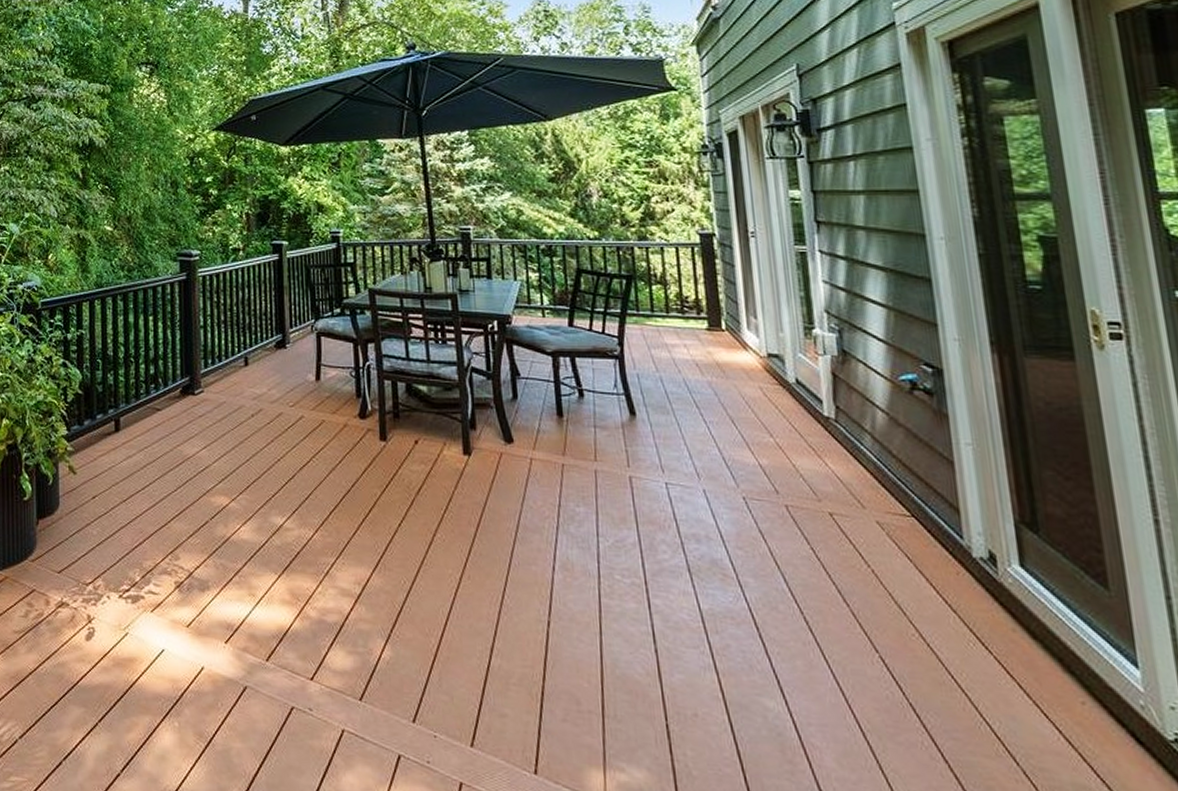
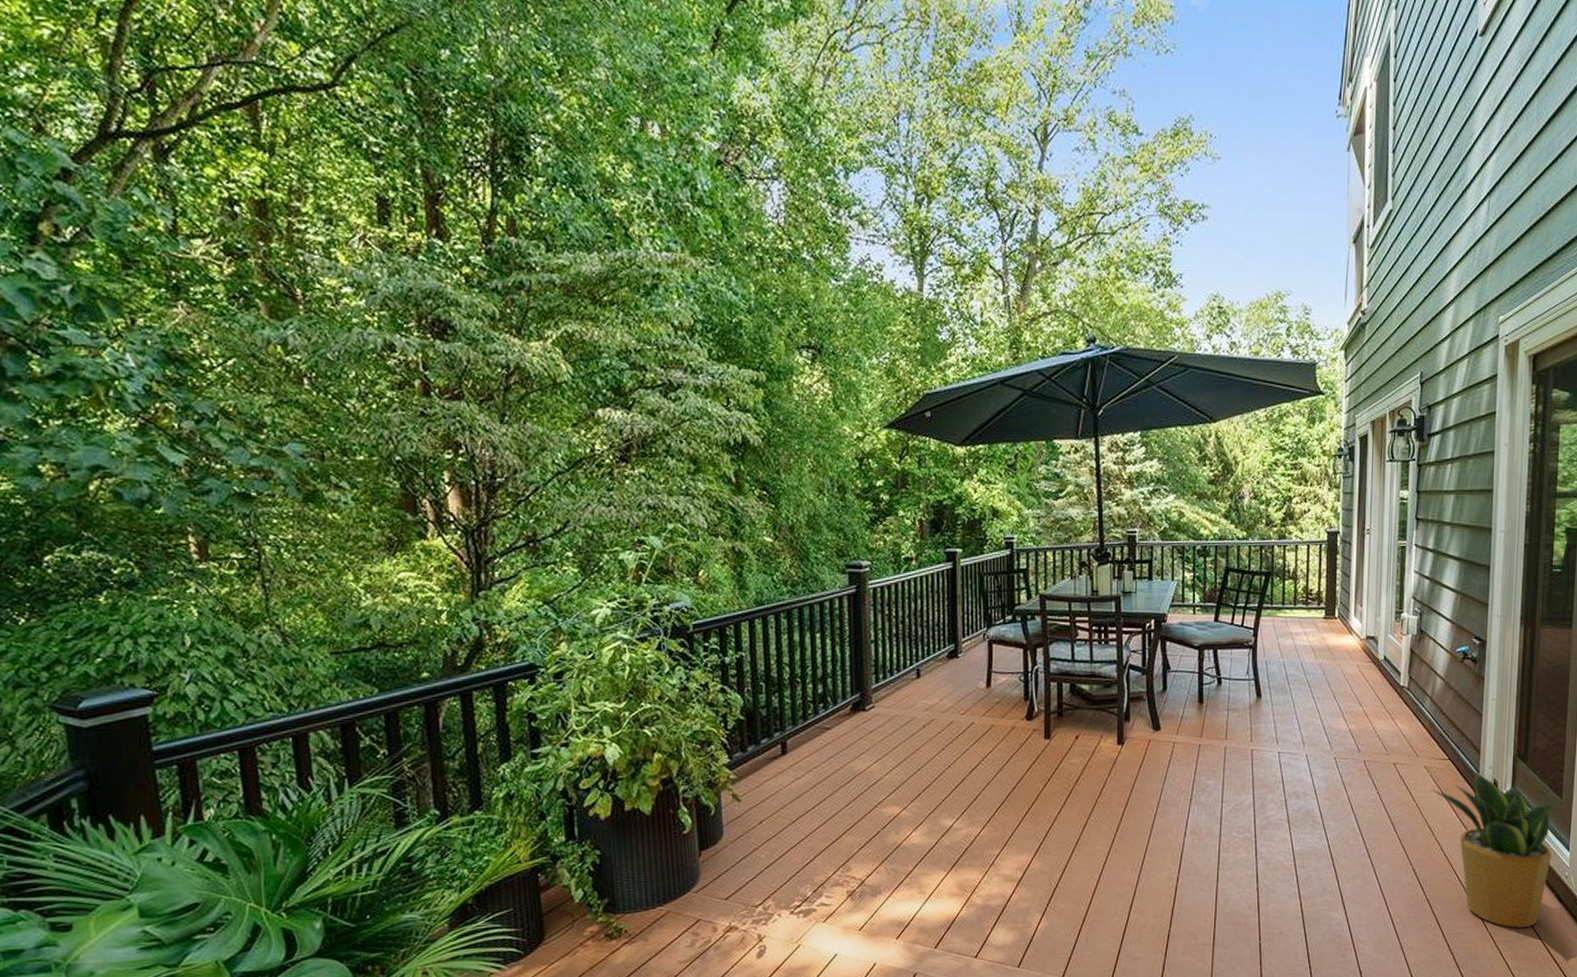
potted plant: none [891,534,1110,773] -> present [1431,769,1560,928]

